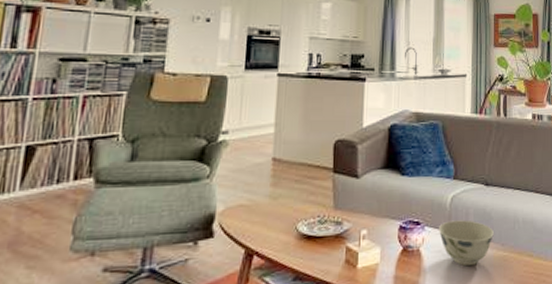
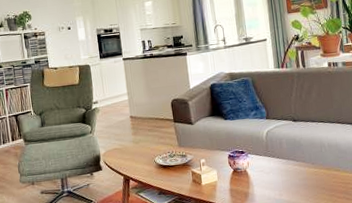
bowl: present [439,220,494,266] -> none [259,147,305,180]

